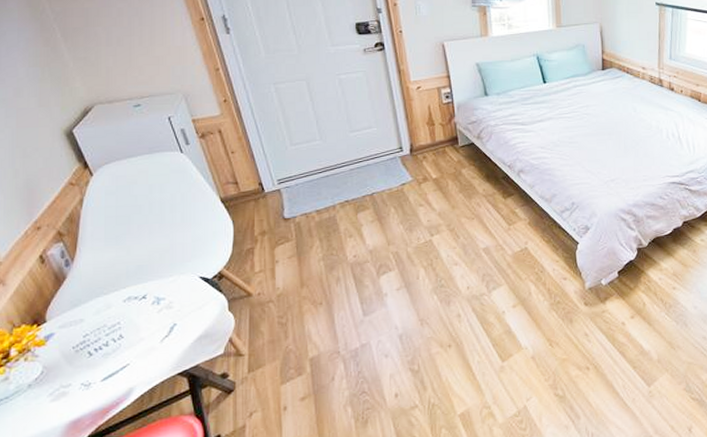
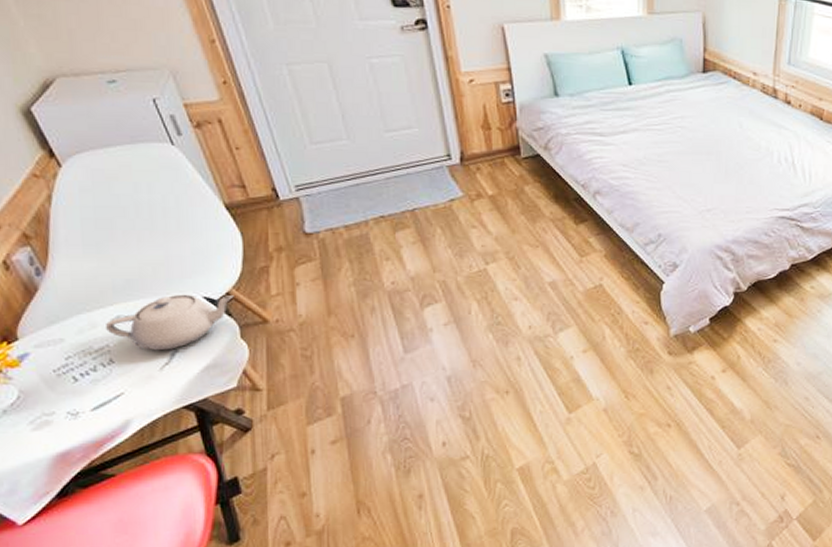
teapot: none [117,274,225,326] -> present [105,294,234,351]

